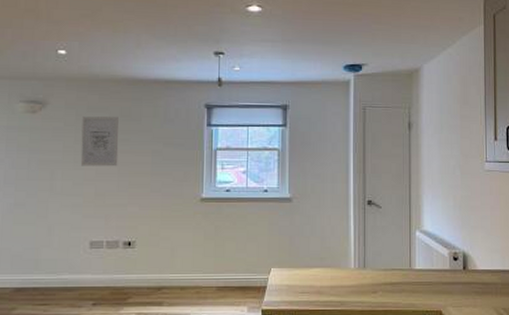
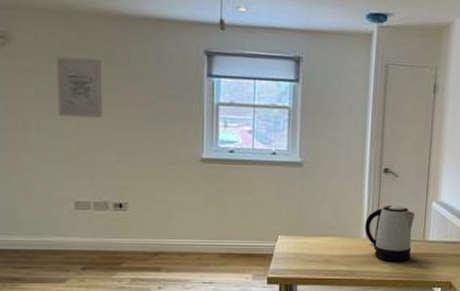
kettle: none [352,235,399,291] -> present [364,204,415,262]

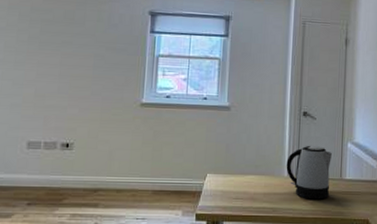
wall art: present [56,57,103,119] -> none [21,17,62,69]

